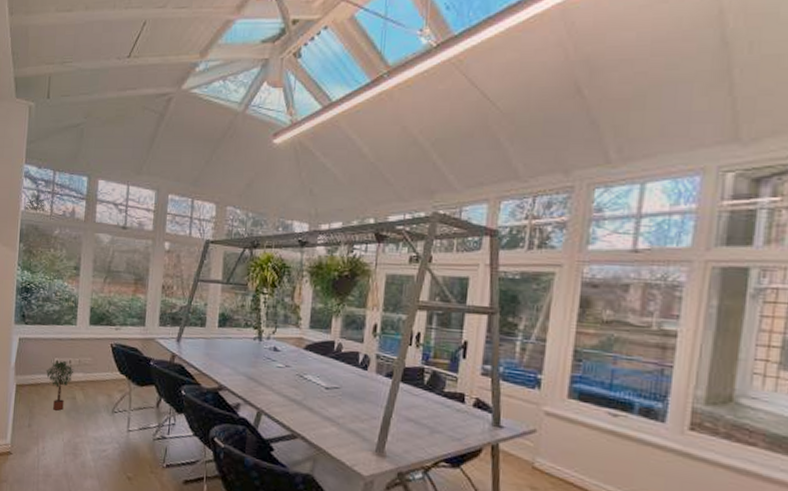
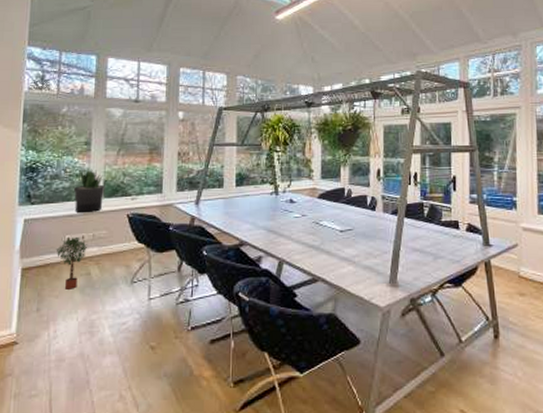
planter: none [63,291,92,338] -> present [74,166,105,212]

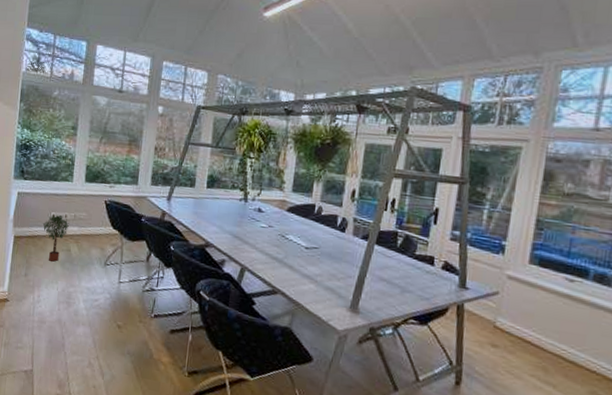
planter: present [74,166,105,212] -> none [60,150,87,194]

